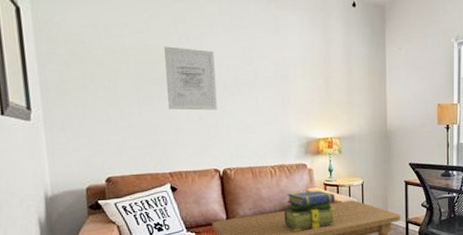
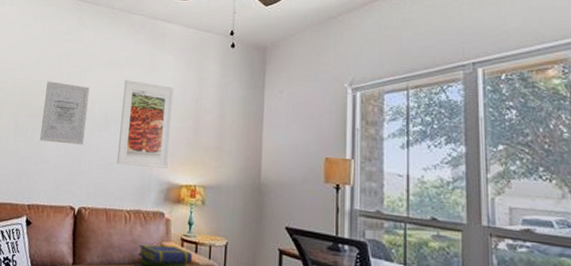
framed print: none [251,42,304,126] -> present [117,80,174,168]

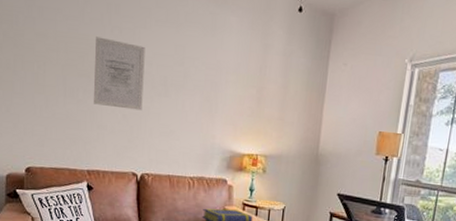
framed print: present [117,80,174,168] -> none [179,41,237,137]

